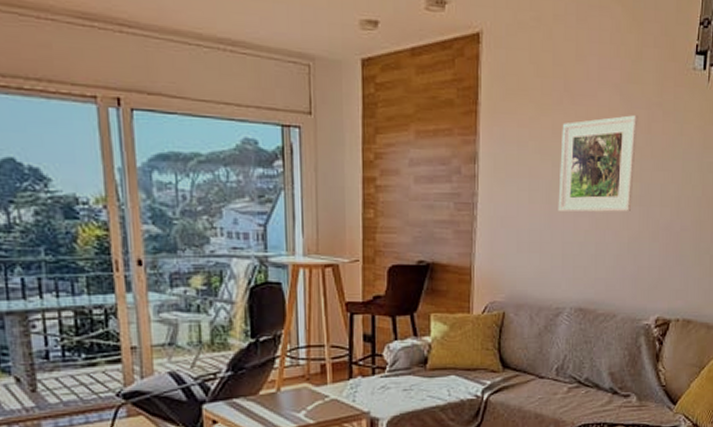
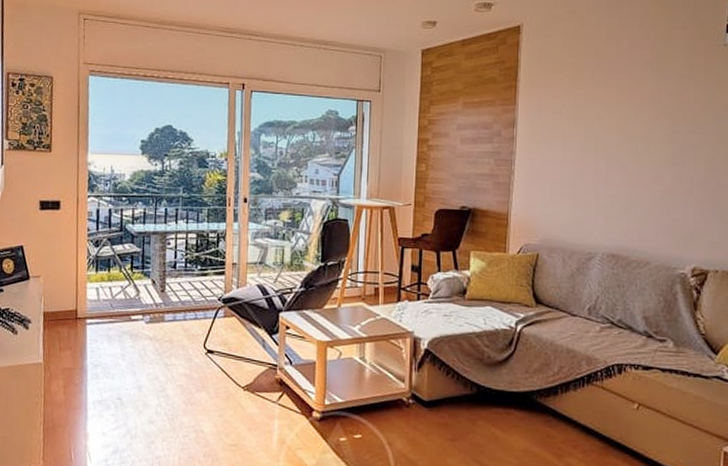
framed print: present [558,115,638,213] -> none [590,86,669,170]

